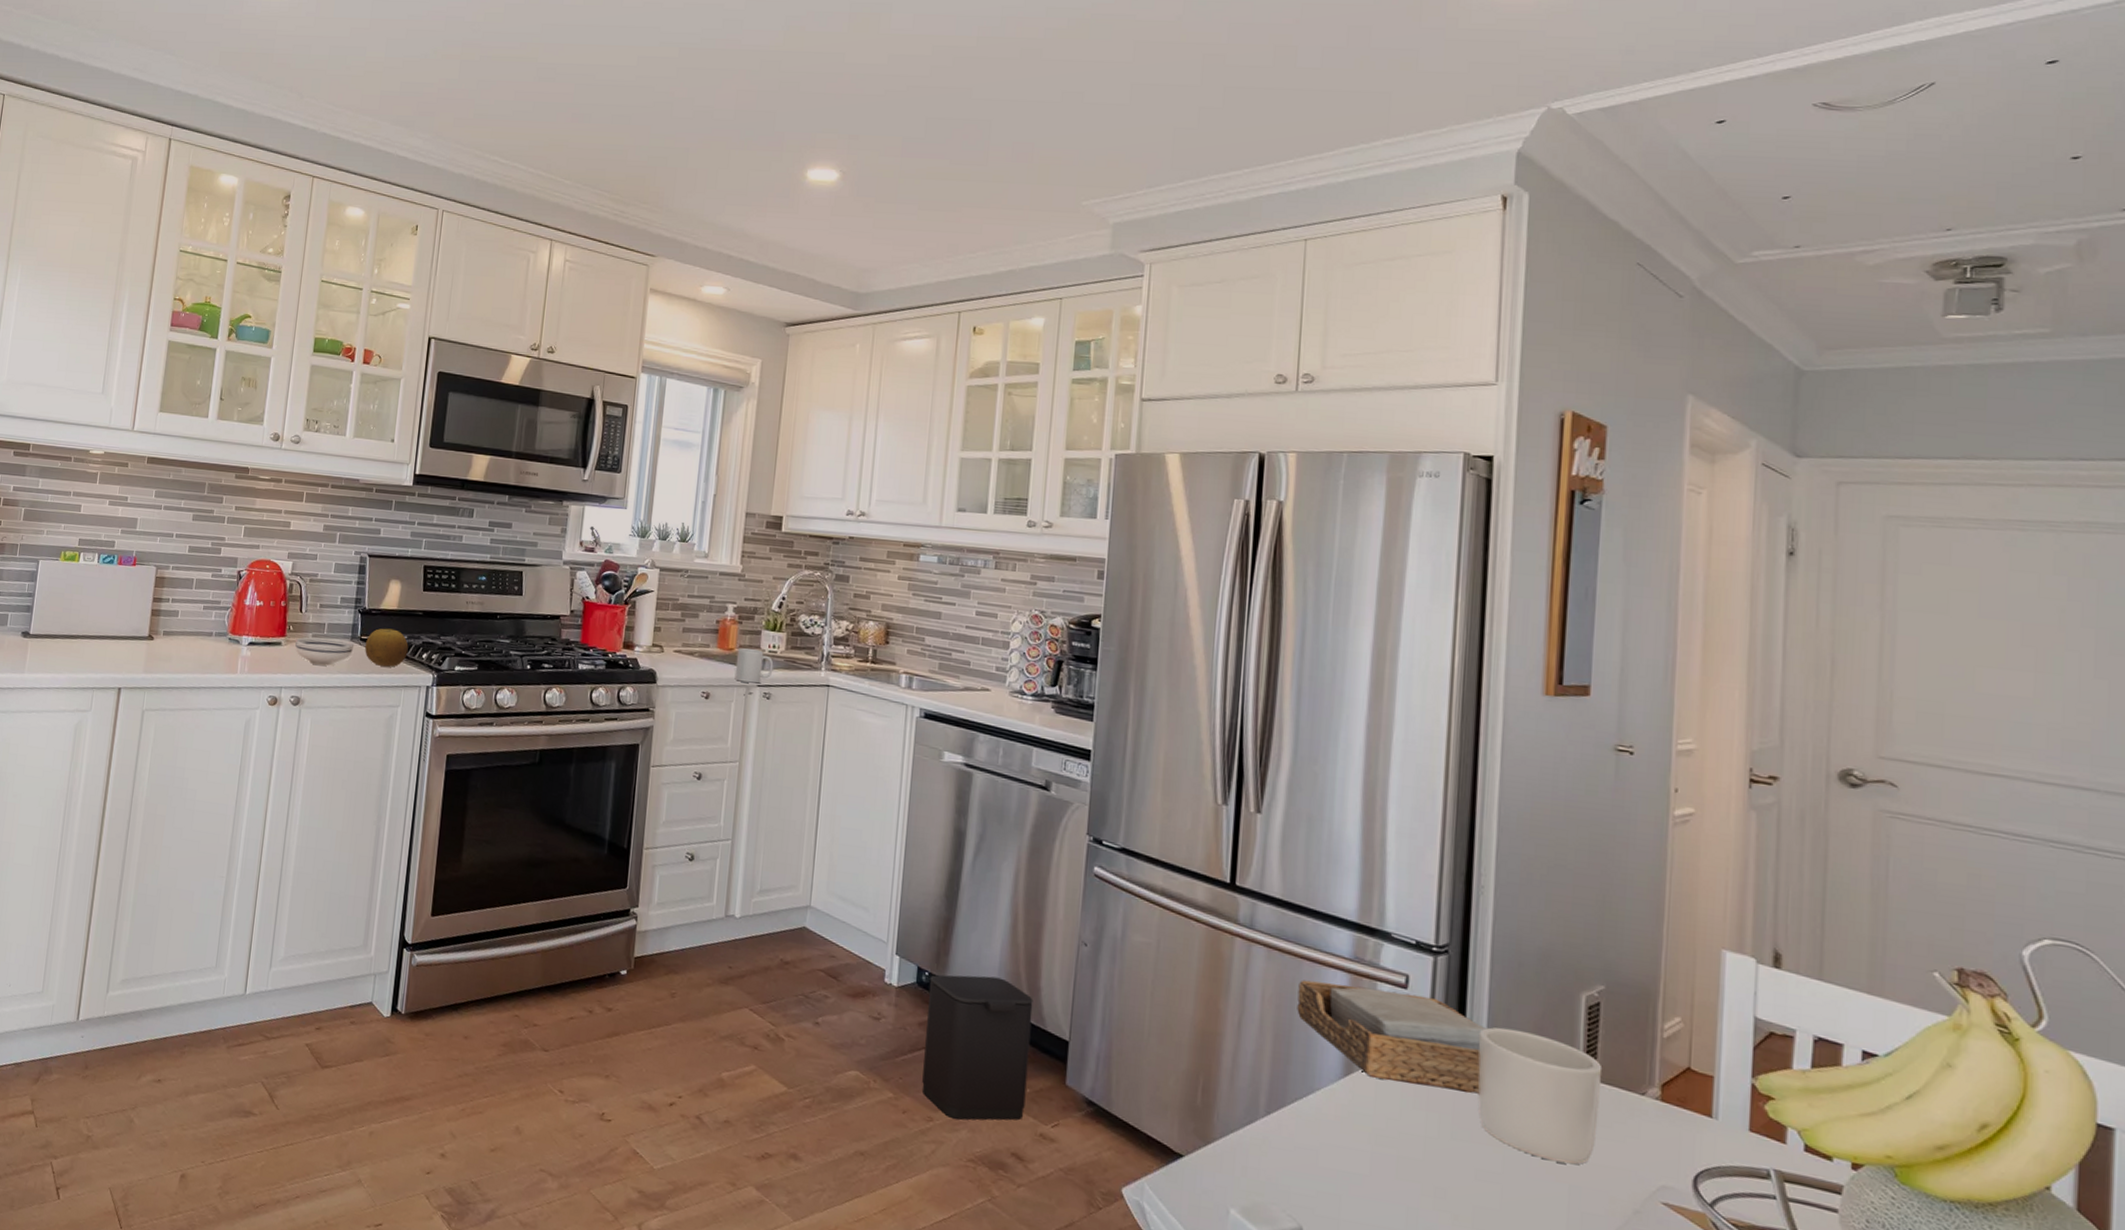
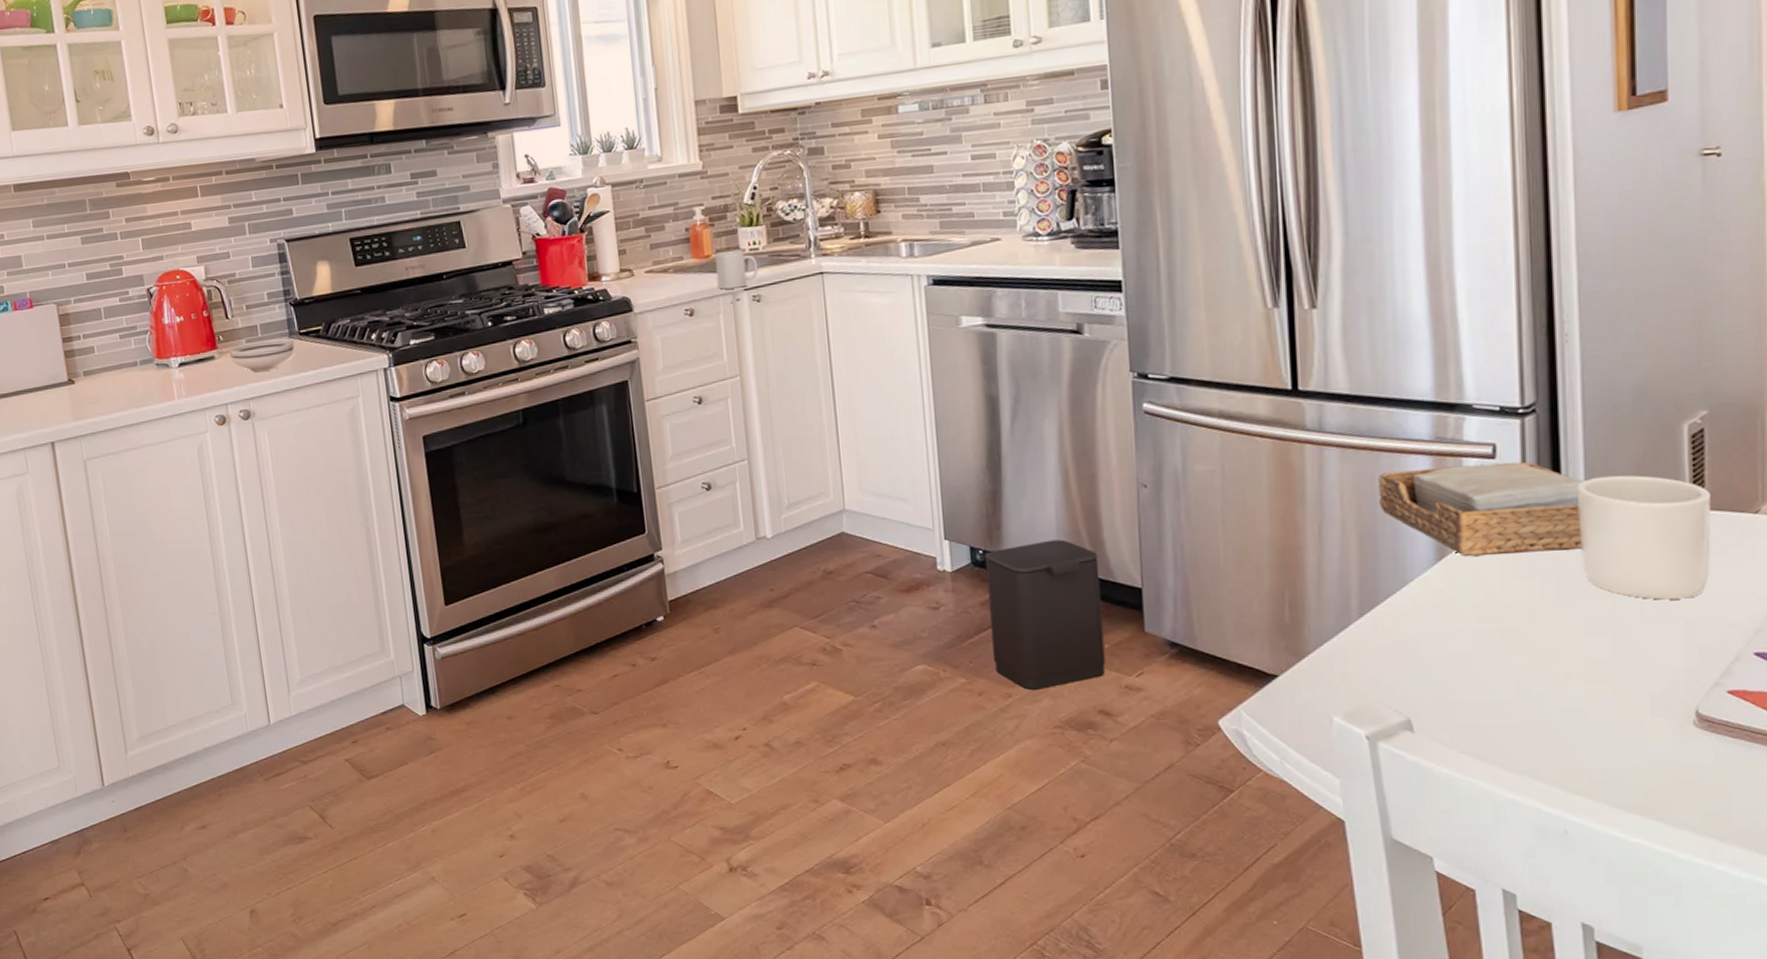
fruit: present [365,628,409,667] -> none [306,315,355,358]

